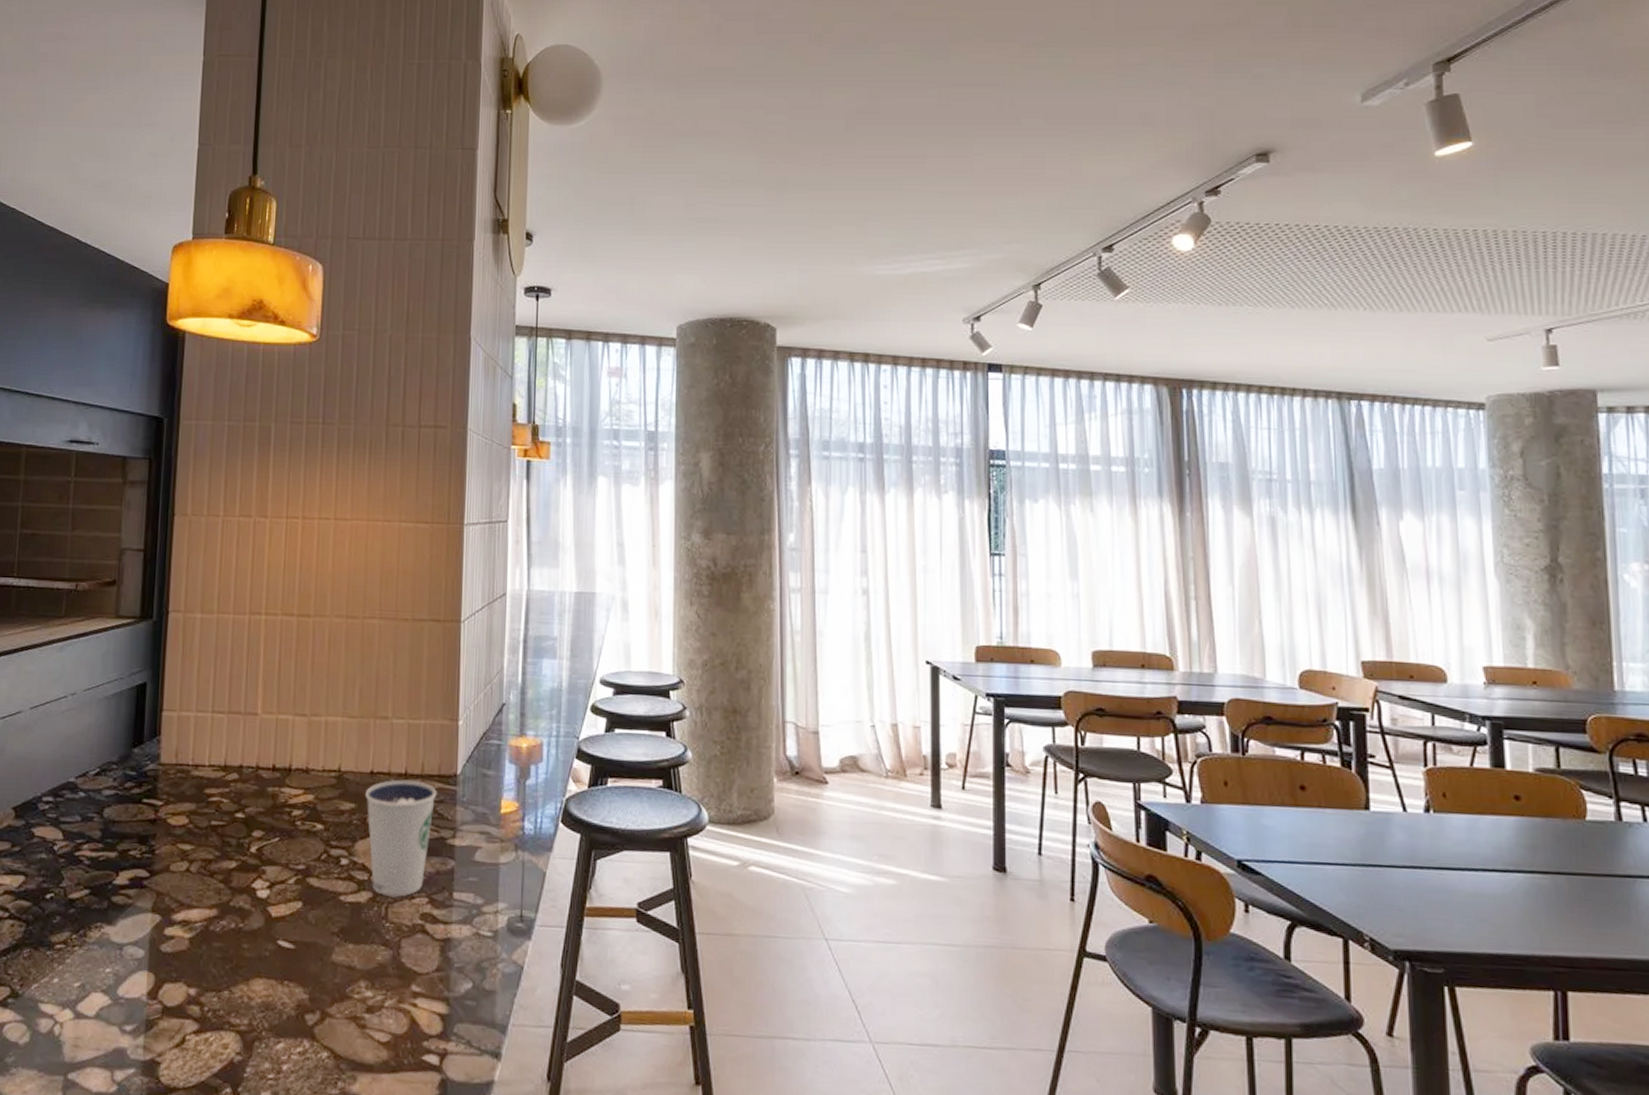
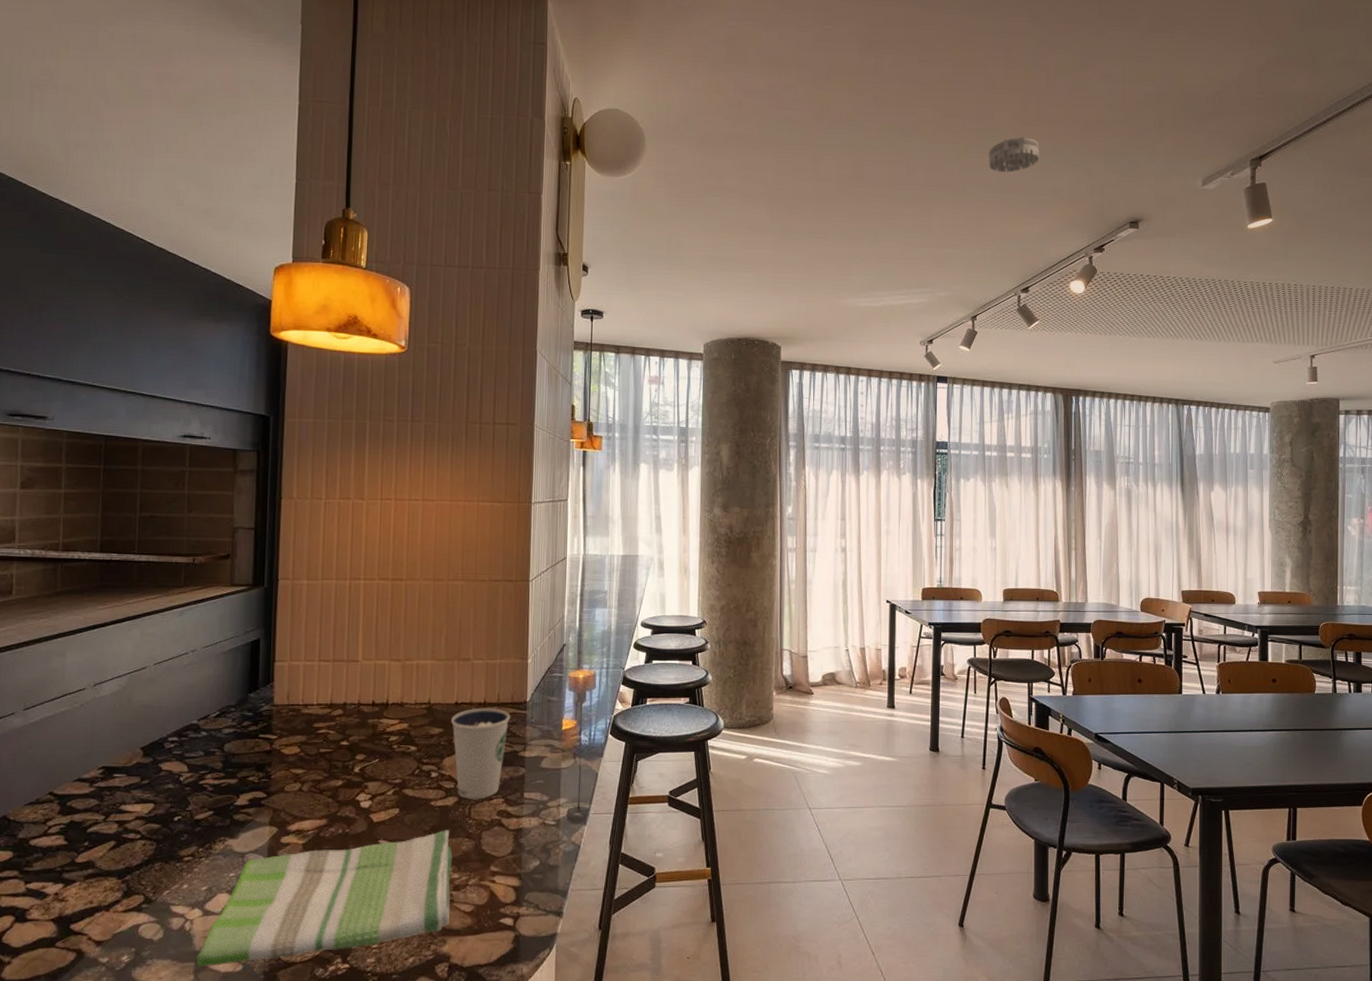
dish towel: none [65,933,365,1083] -> present [197,830,453,967]
smoke detector: none [1050,50,1121,97] -> present [989,136,1039,173]

